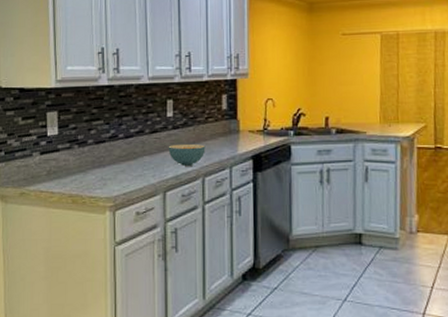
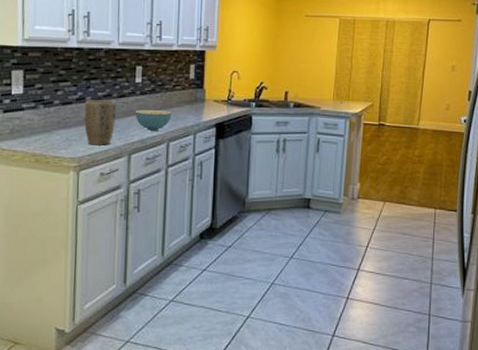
plant pot: none [118,137,149,184] -> present [84,100,116,146]

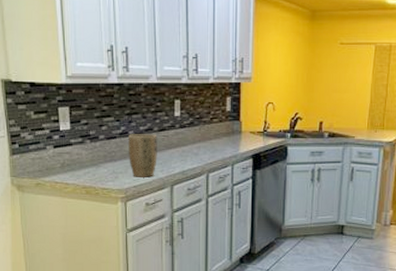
cereal bowl: present [135,109,172,131] -> none [175,142,210,162]

